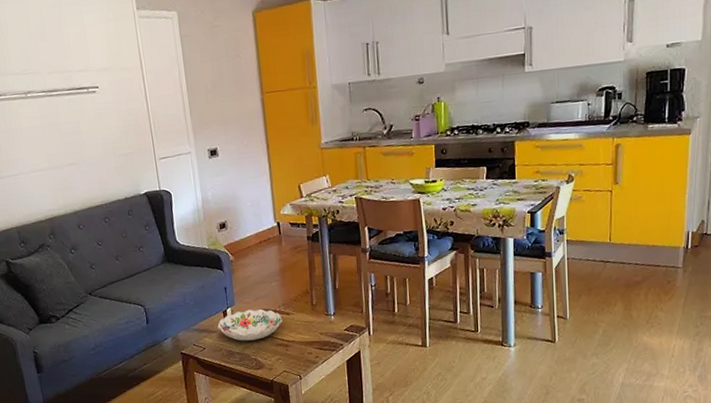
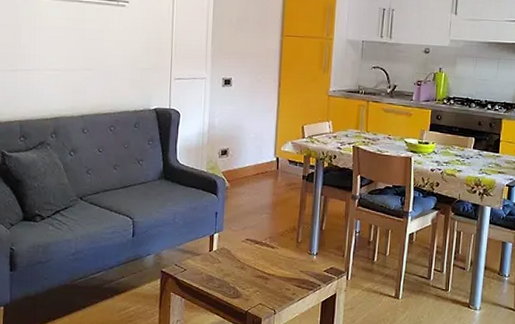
decorative bowl: present [217,308,283,341] -> none [202,237,267,269]

